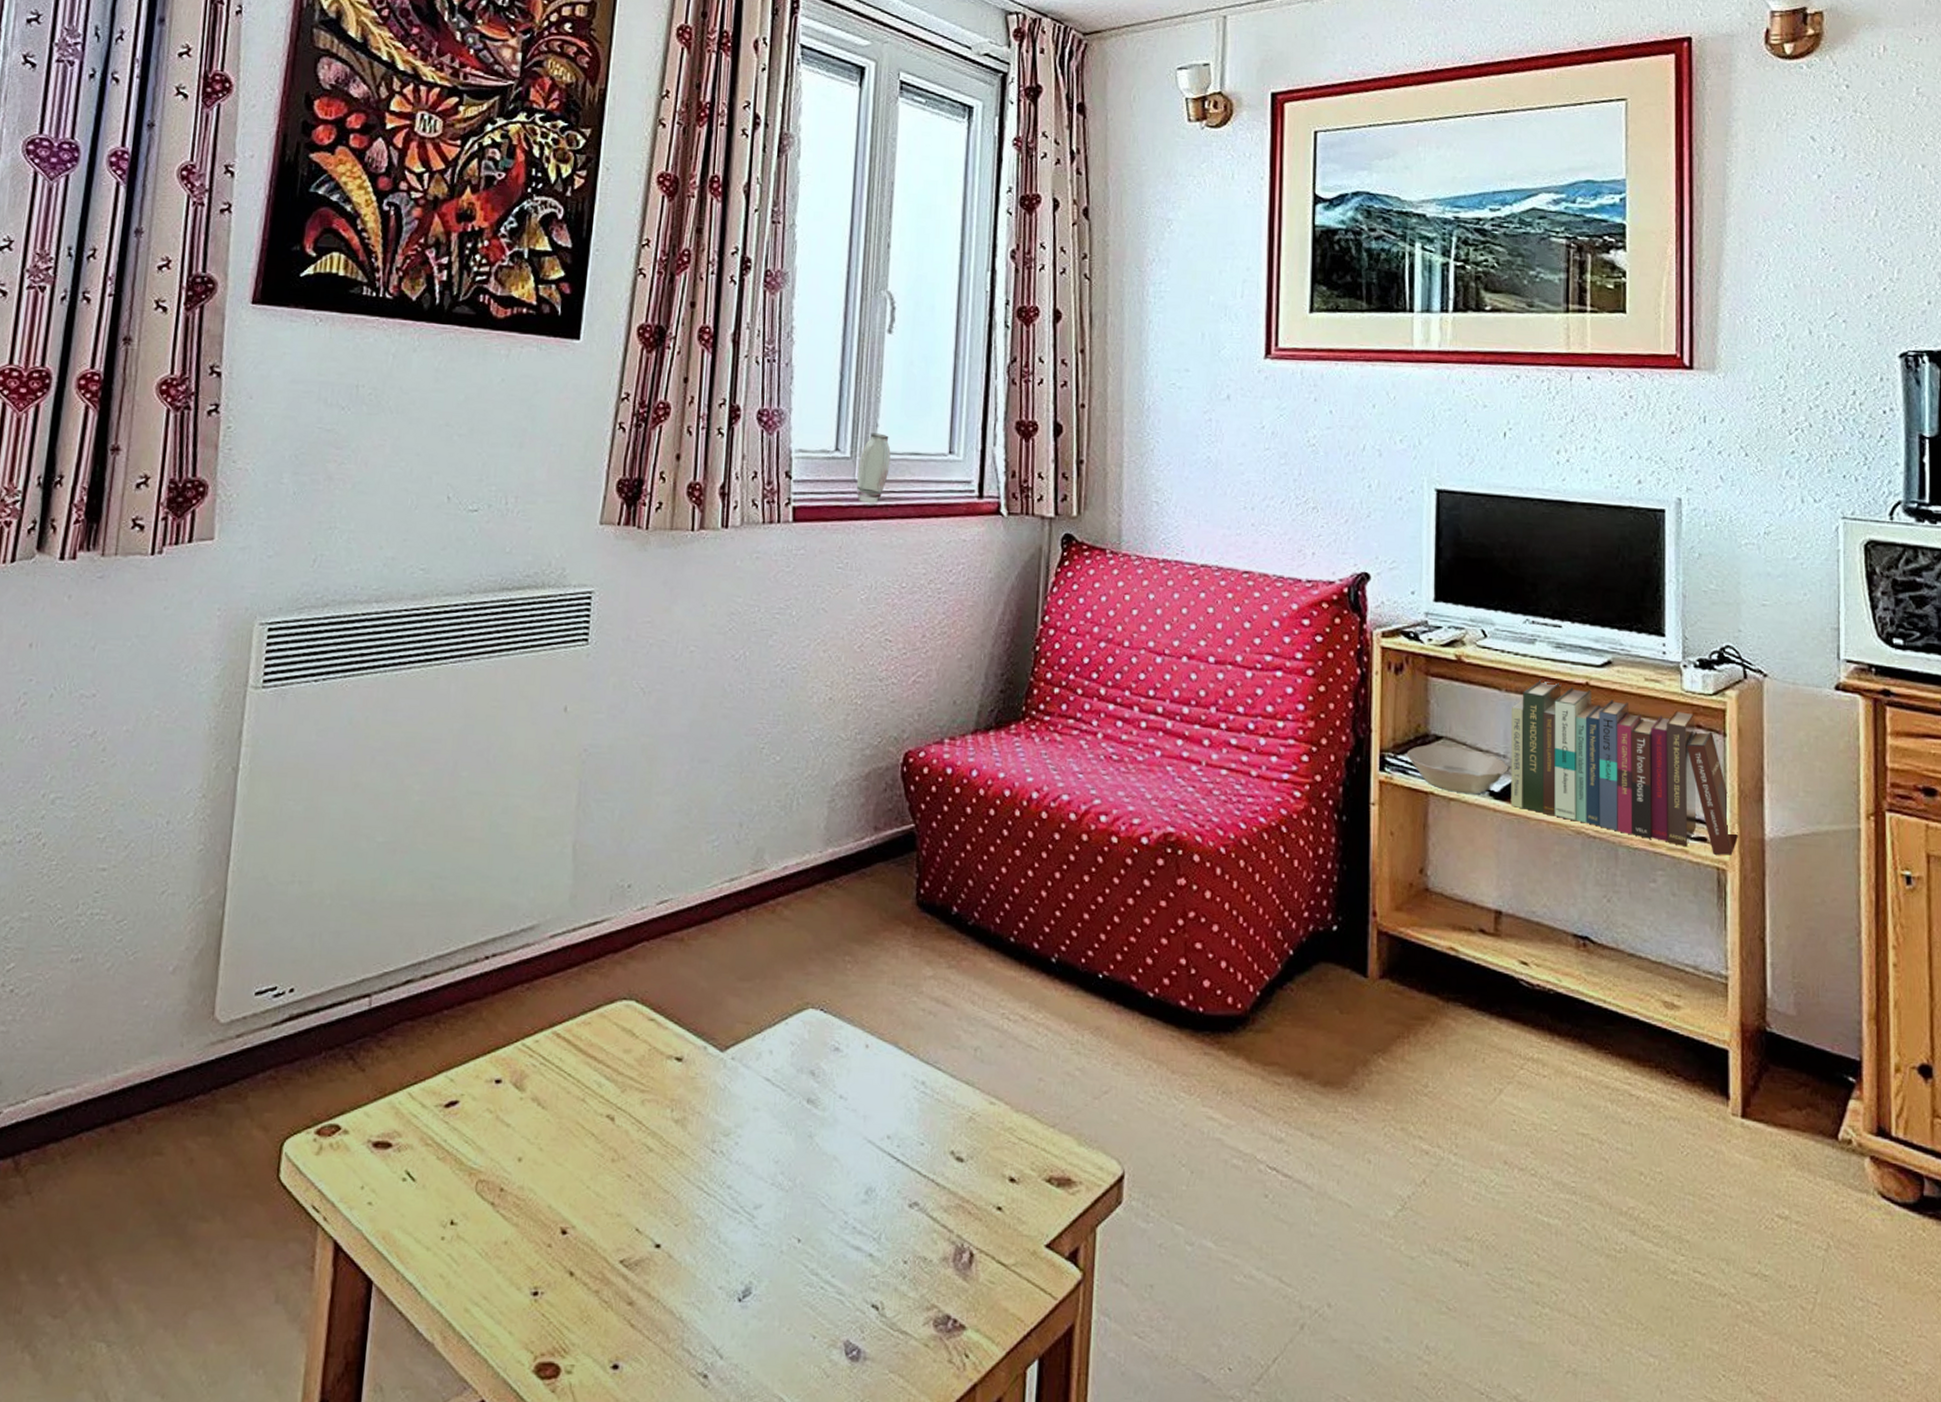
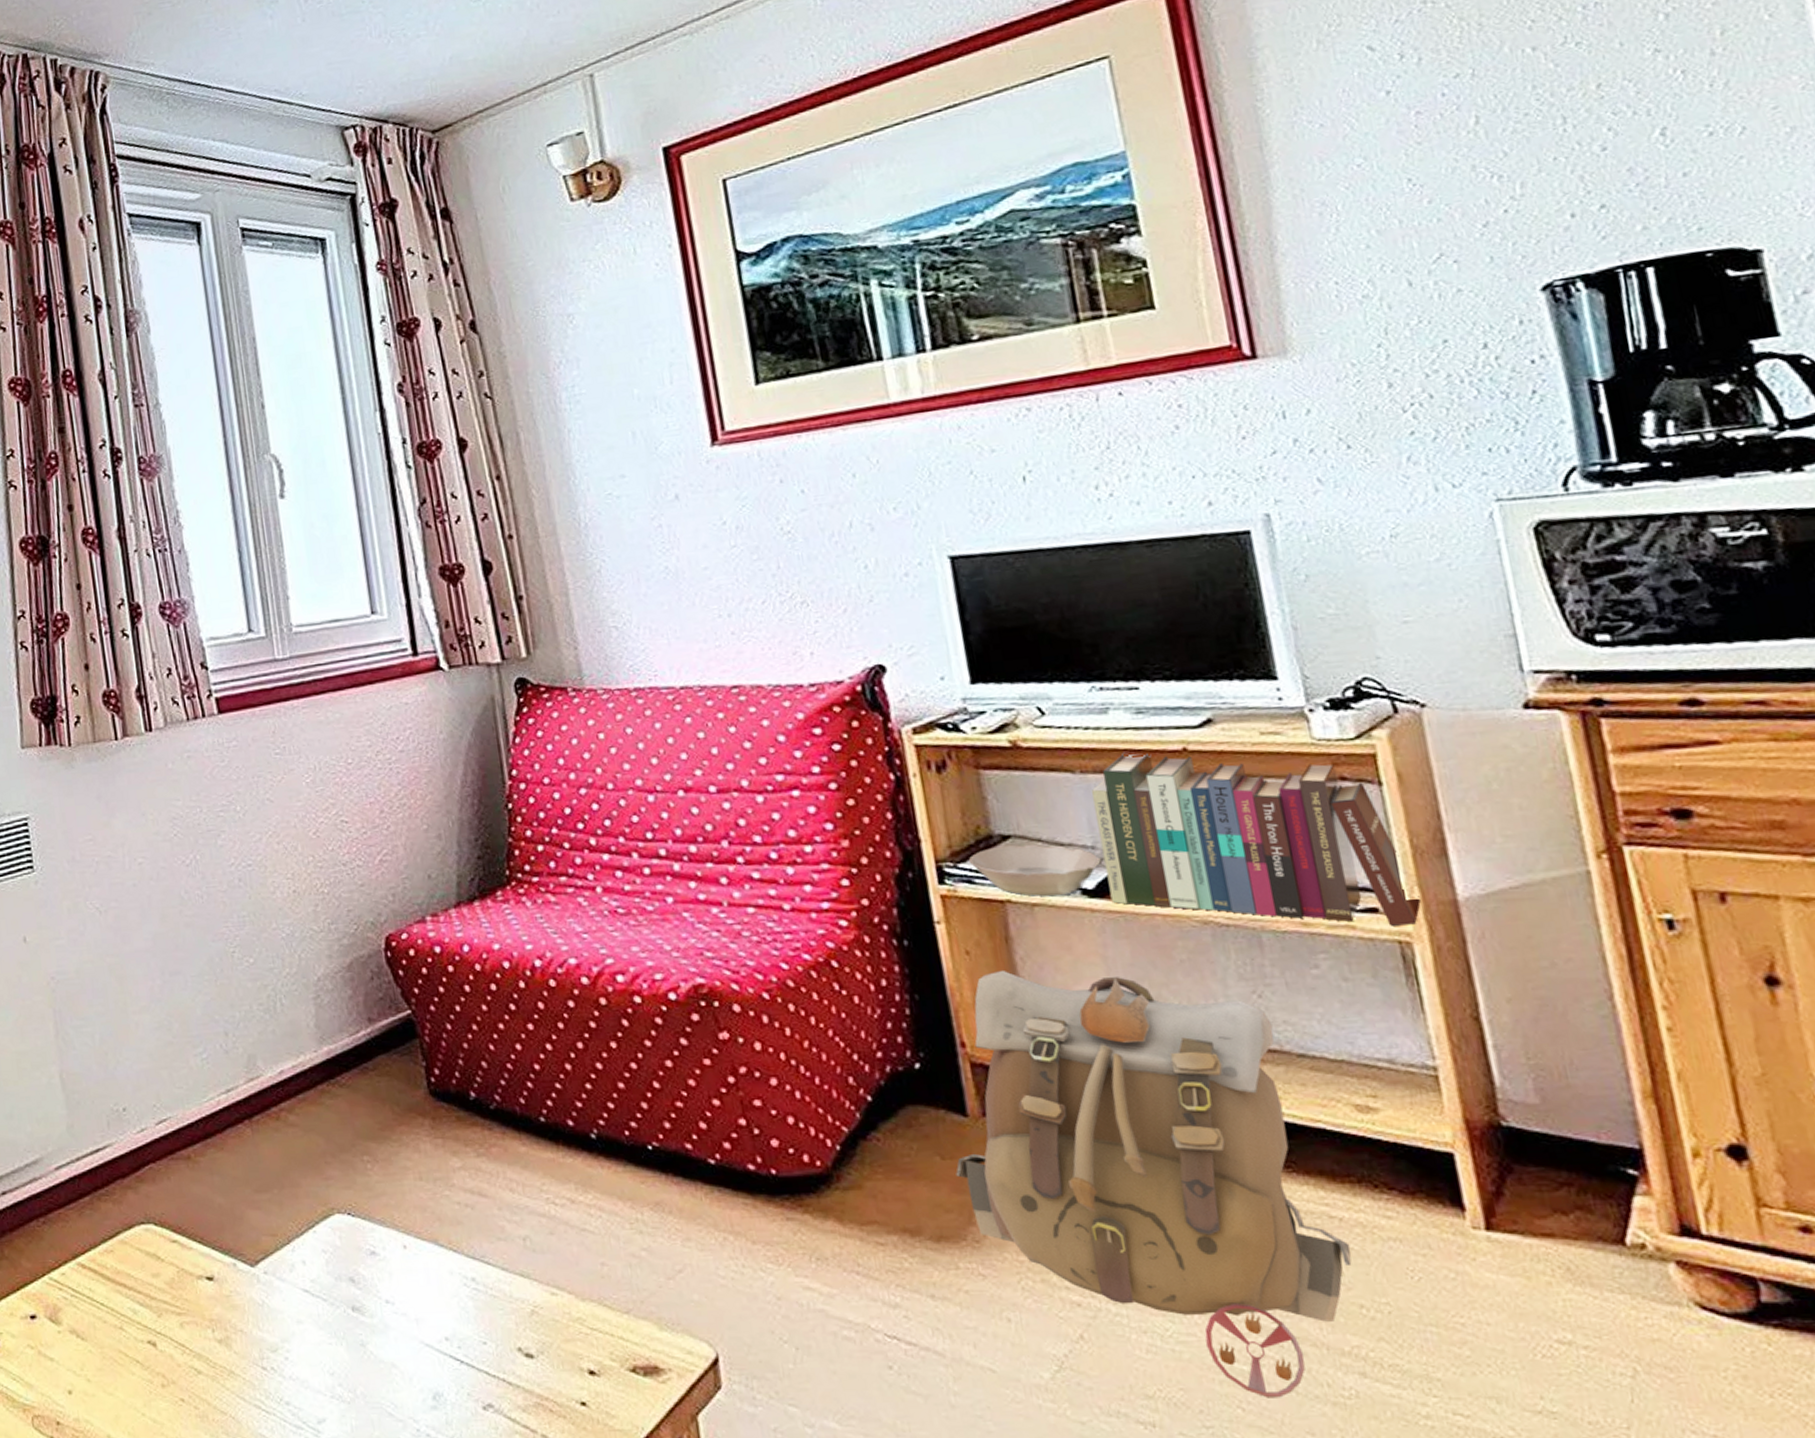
vase: present [856,433,891,504] -> none [276,605,311,682]
backpack: none [1349,852,1641,1248] -> present [956,969,1352,1398]

